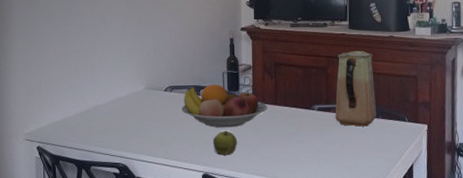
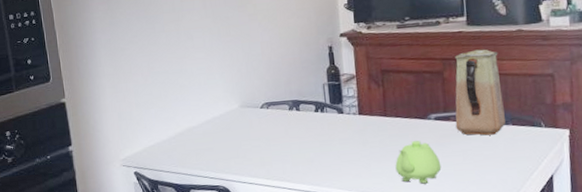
fruit bowl: present [182,84,268,128] -> none [280,97,377,144]
apple: present [212,130,238,155] -> none [317,146,346,173]
teapot: none [281,129,321,168] -> present [395,141,442,184]

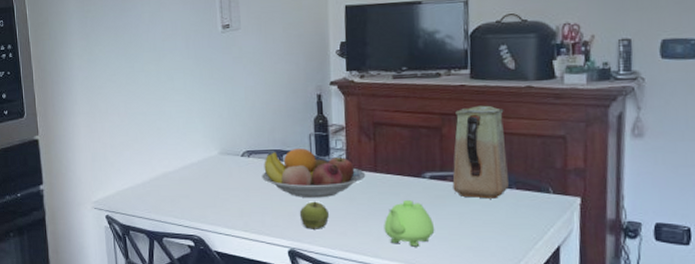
fruit bowl: none [280,97,377,144] -> present [262,148,366,198]
apple: none [317,146,346,173] -> present [299,201,330,229]

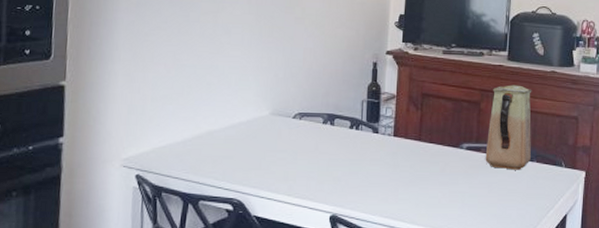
fruit bowl: present [262,148,366,198] -> none [311,114,411,164]
apple: present [299,201,330,229] -> none [344,167,374,195]
teapot: present [384,200,435,247] -> none [422,169,467,214]

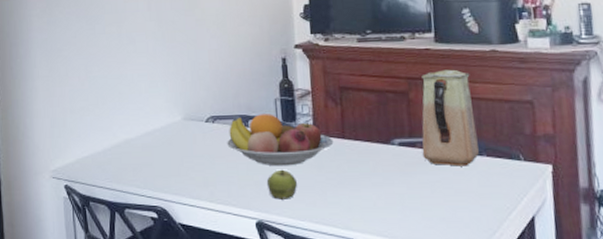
fruit bowl: none [311,114,411,164] -> present [227,114,334,166]
apple: none [344,167,374,195] -> present [266,169,298,200]

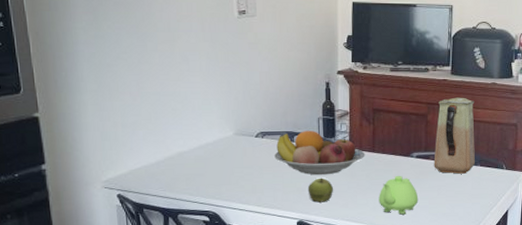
teapot: none [354,168,407,218] -> present [379,176,419,215]

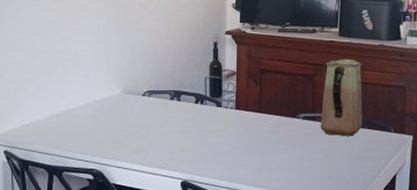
fruit bowl: present [274,131,365,175] -> none [161,90,251,135]
apple: present [307,177,334,203] -> none [192,137,219,163]
teapot: present [379,176,419,215] -> none [264,137,305,177]

